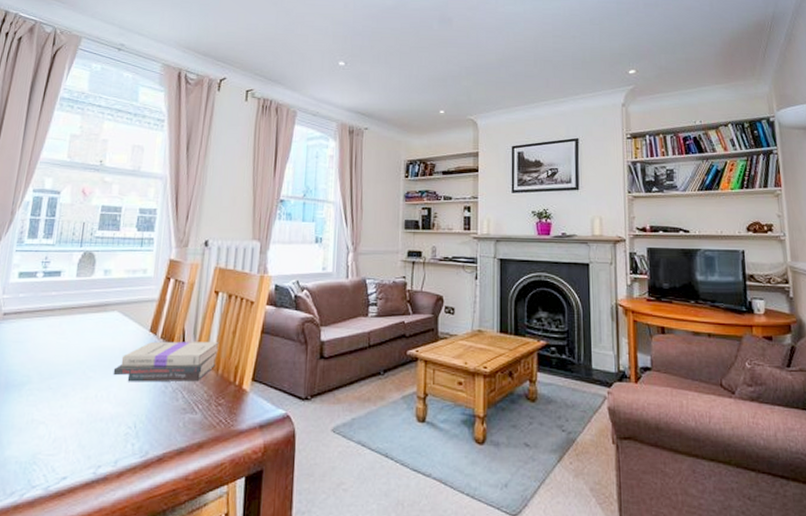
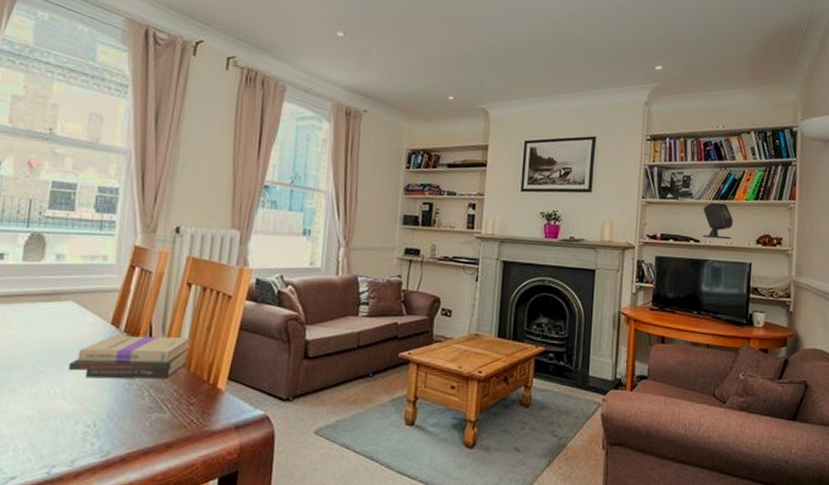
speaker: none [689,192,721,229] -> present [702,201,733,240]

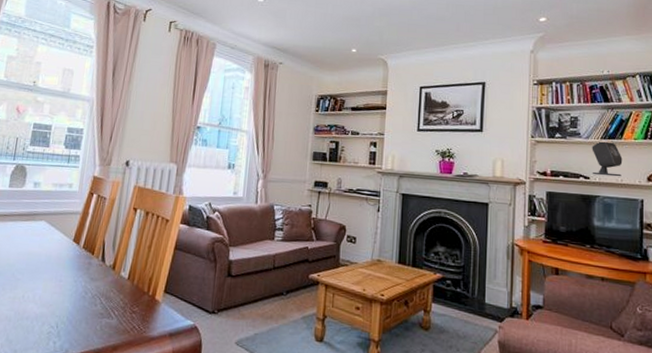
books: present [68,335,192,379] -> none [39,251,136,289]

